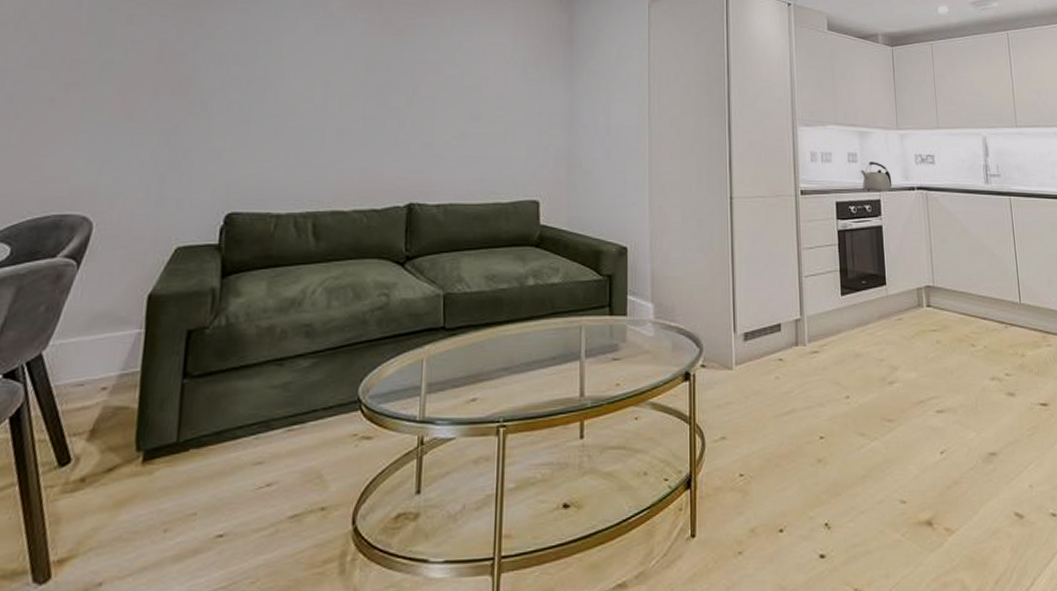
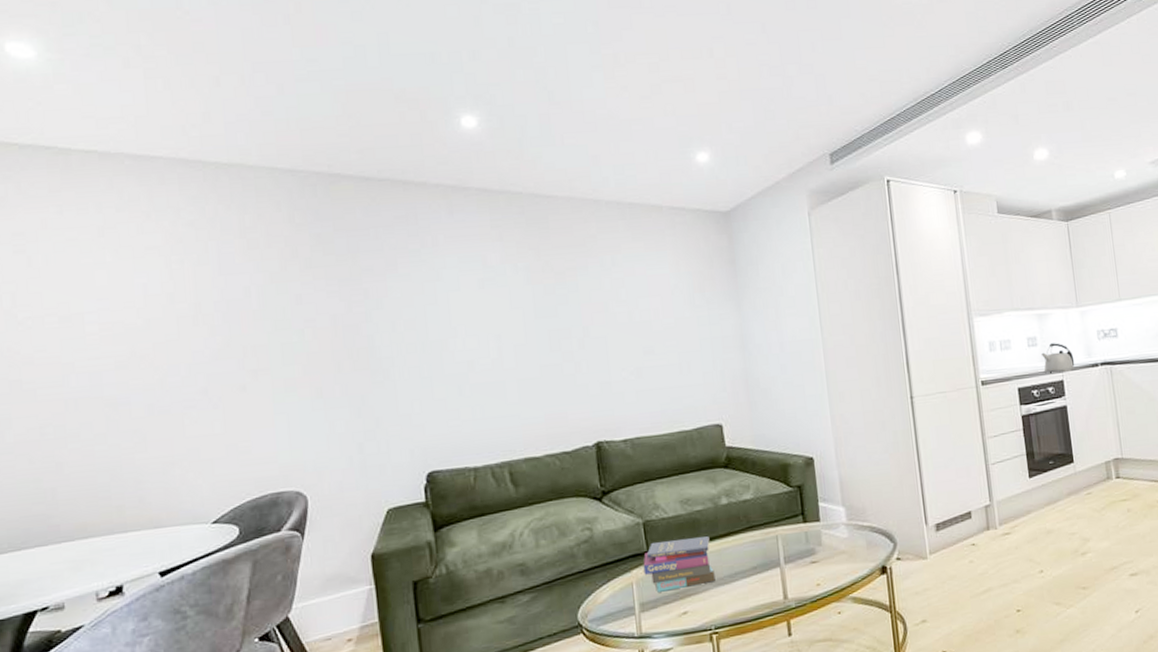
books: none [436,318,511,373] -> present [643,536,715,592]

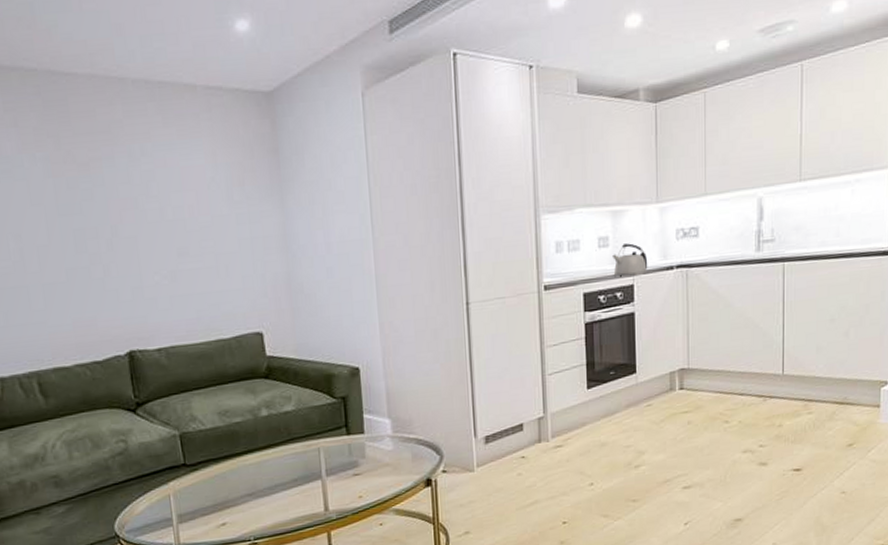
books: present [643,536,715,592] -> none [180,448,255,504]

